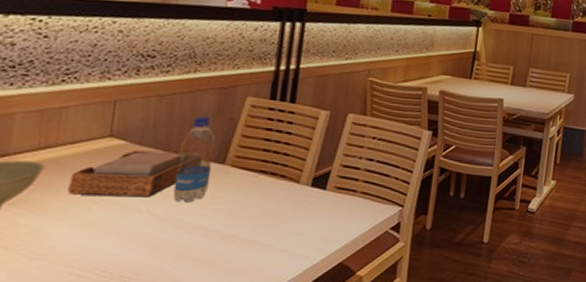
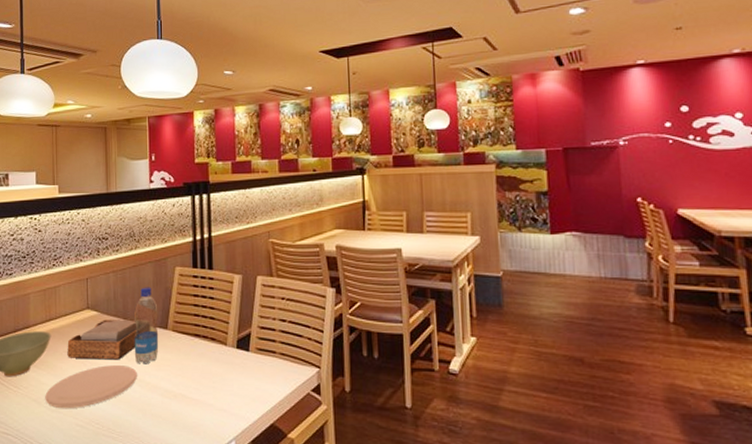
plate: none [21,203,174,256] -> present [45,365,137,409]

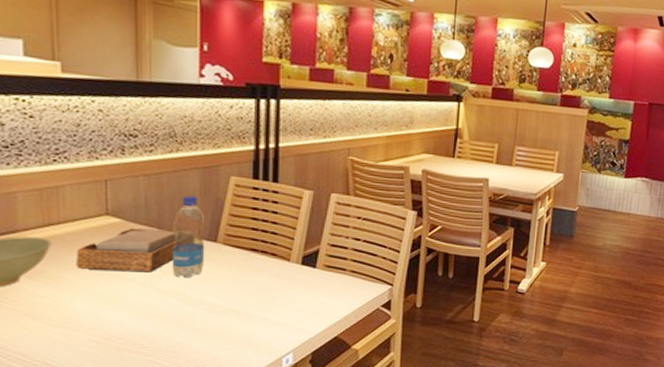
plate: present [45,365,137,409] -> none [43,278,175,324]

